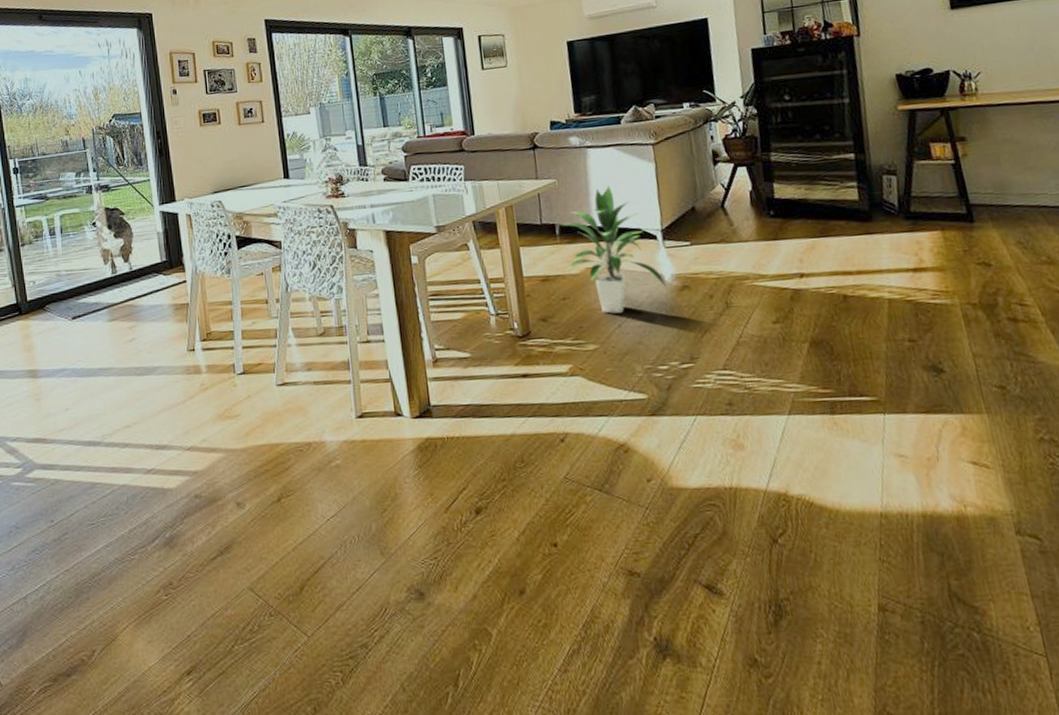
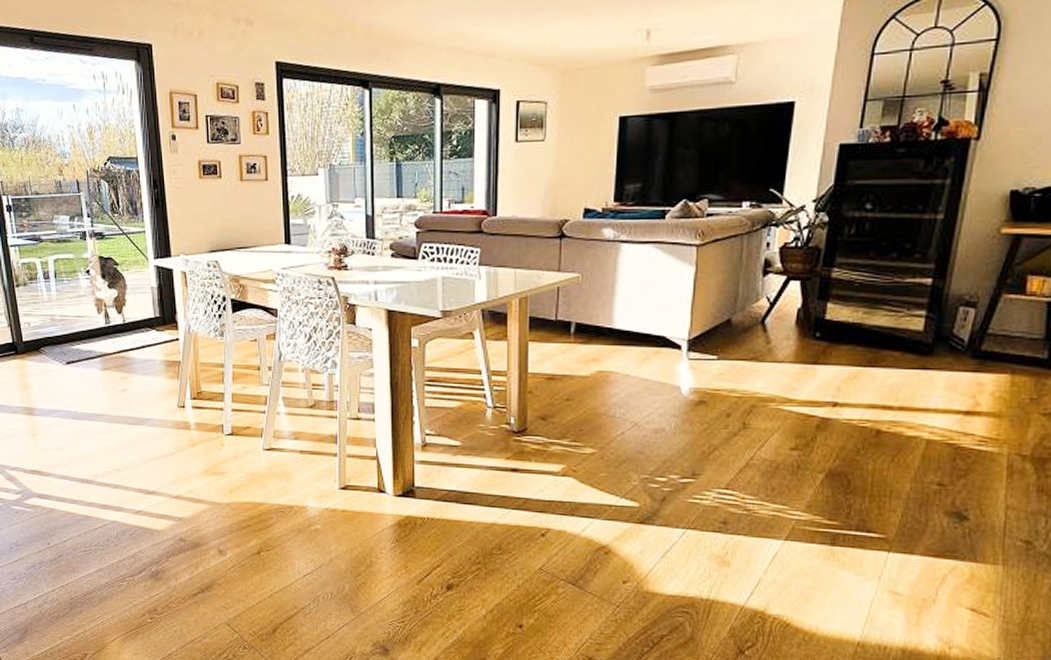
indoor plant: present [562,185,668,314] -> none [575,286,683,421]

